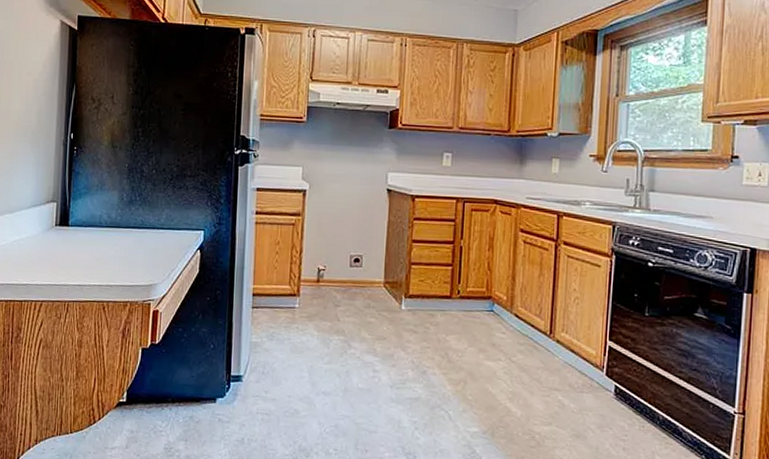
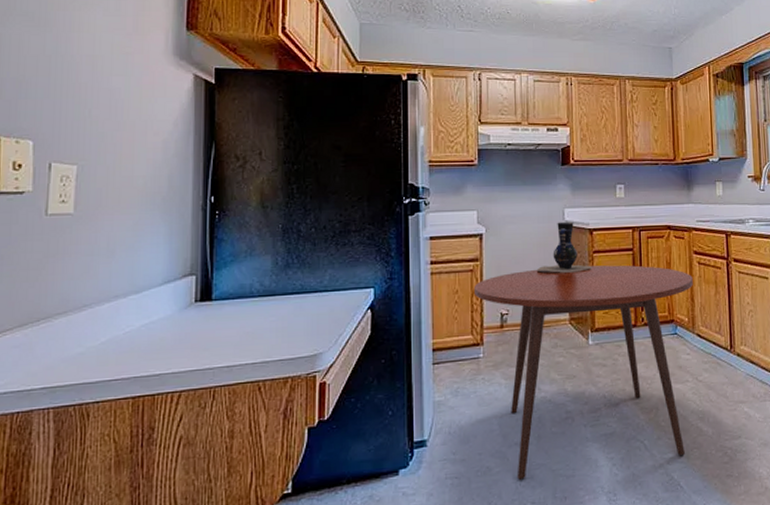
dining table: none [295,229,516,432] -> present [474,265,693,480]
pitcher: none [355,185,411,237] -> present [536,221,592,273]

